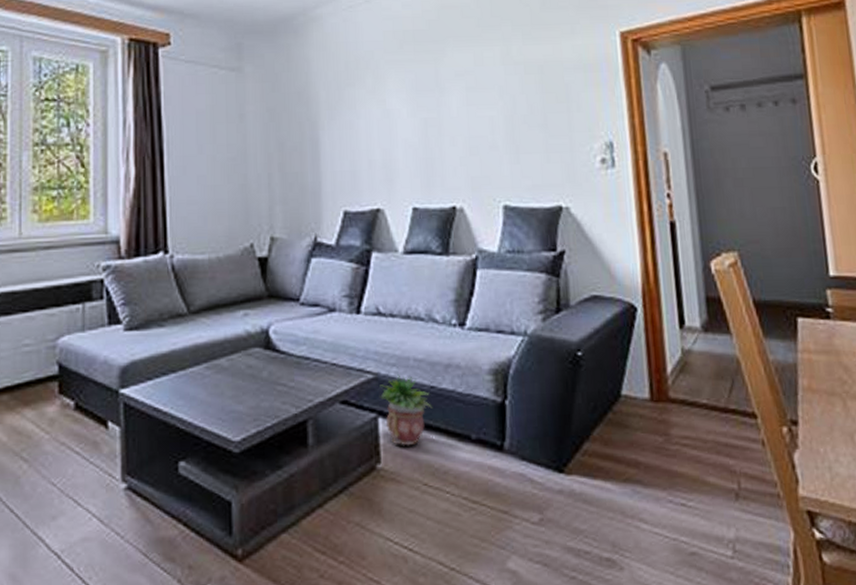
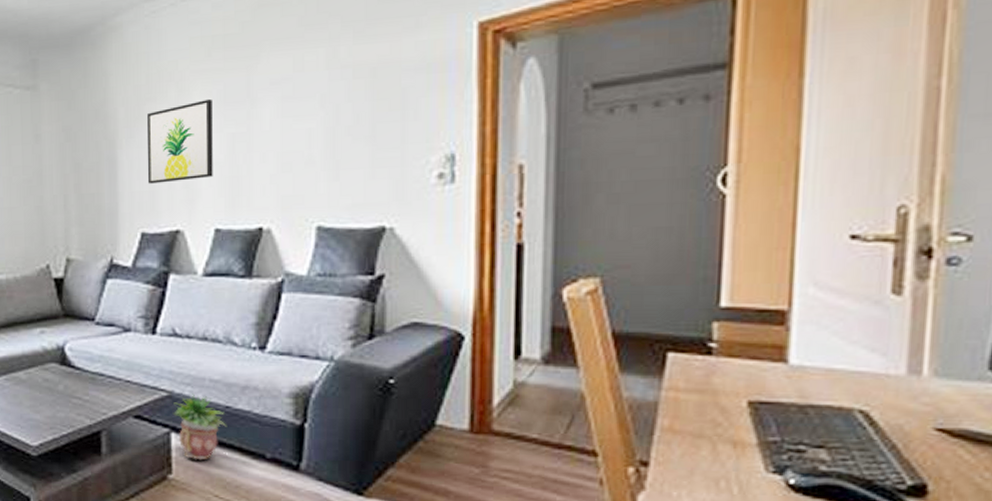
wall art: none [346,86,409,164] -> present [146,98,213,184]

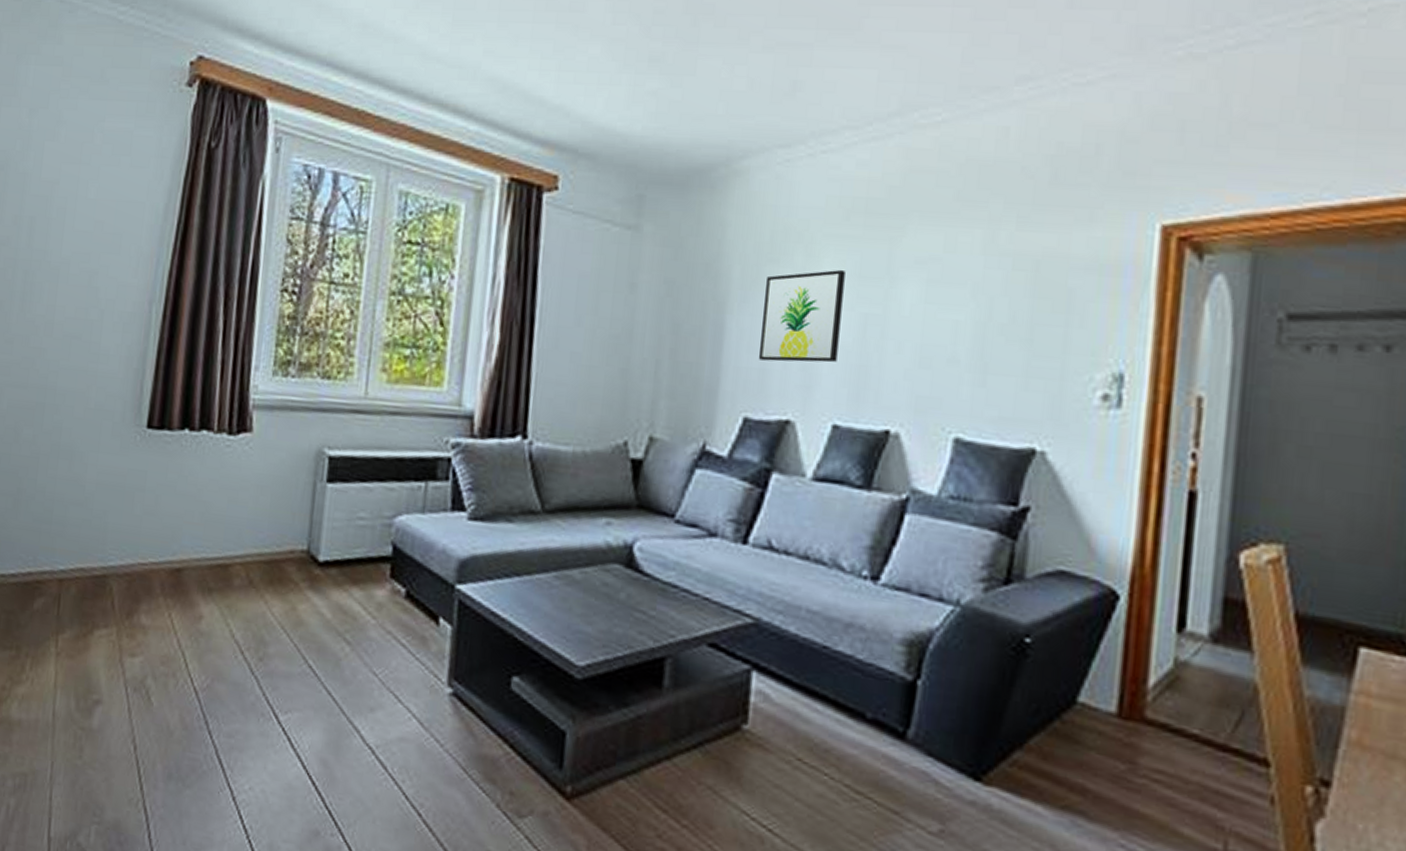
potted plant: present [173,394,227,460] -> none [758,624,823,711]

